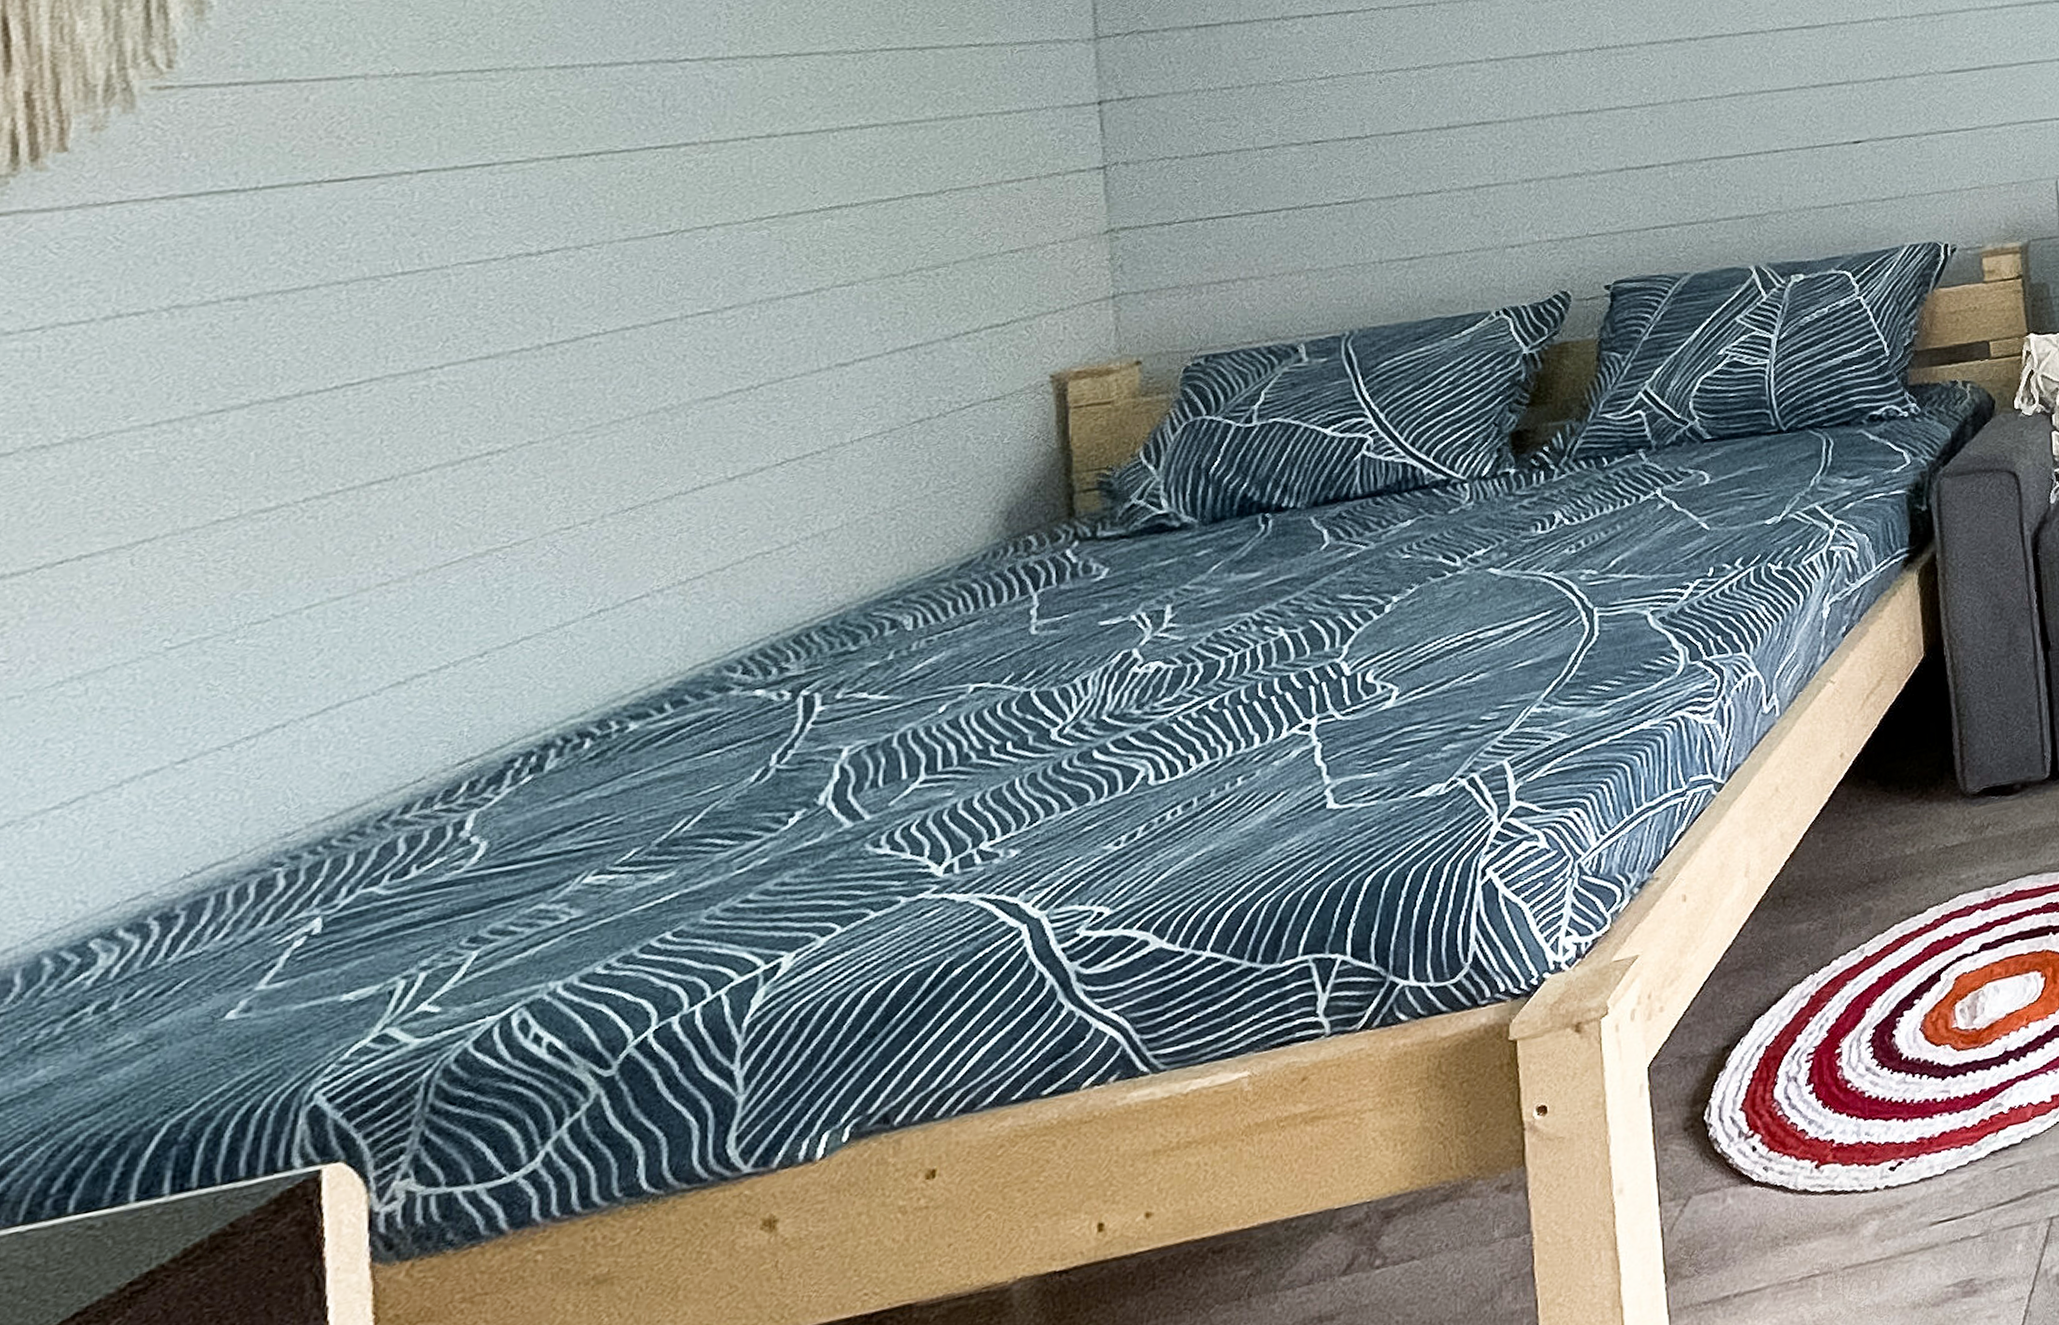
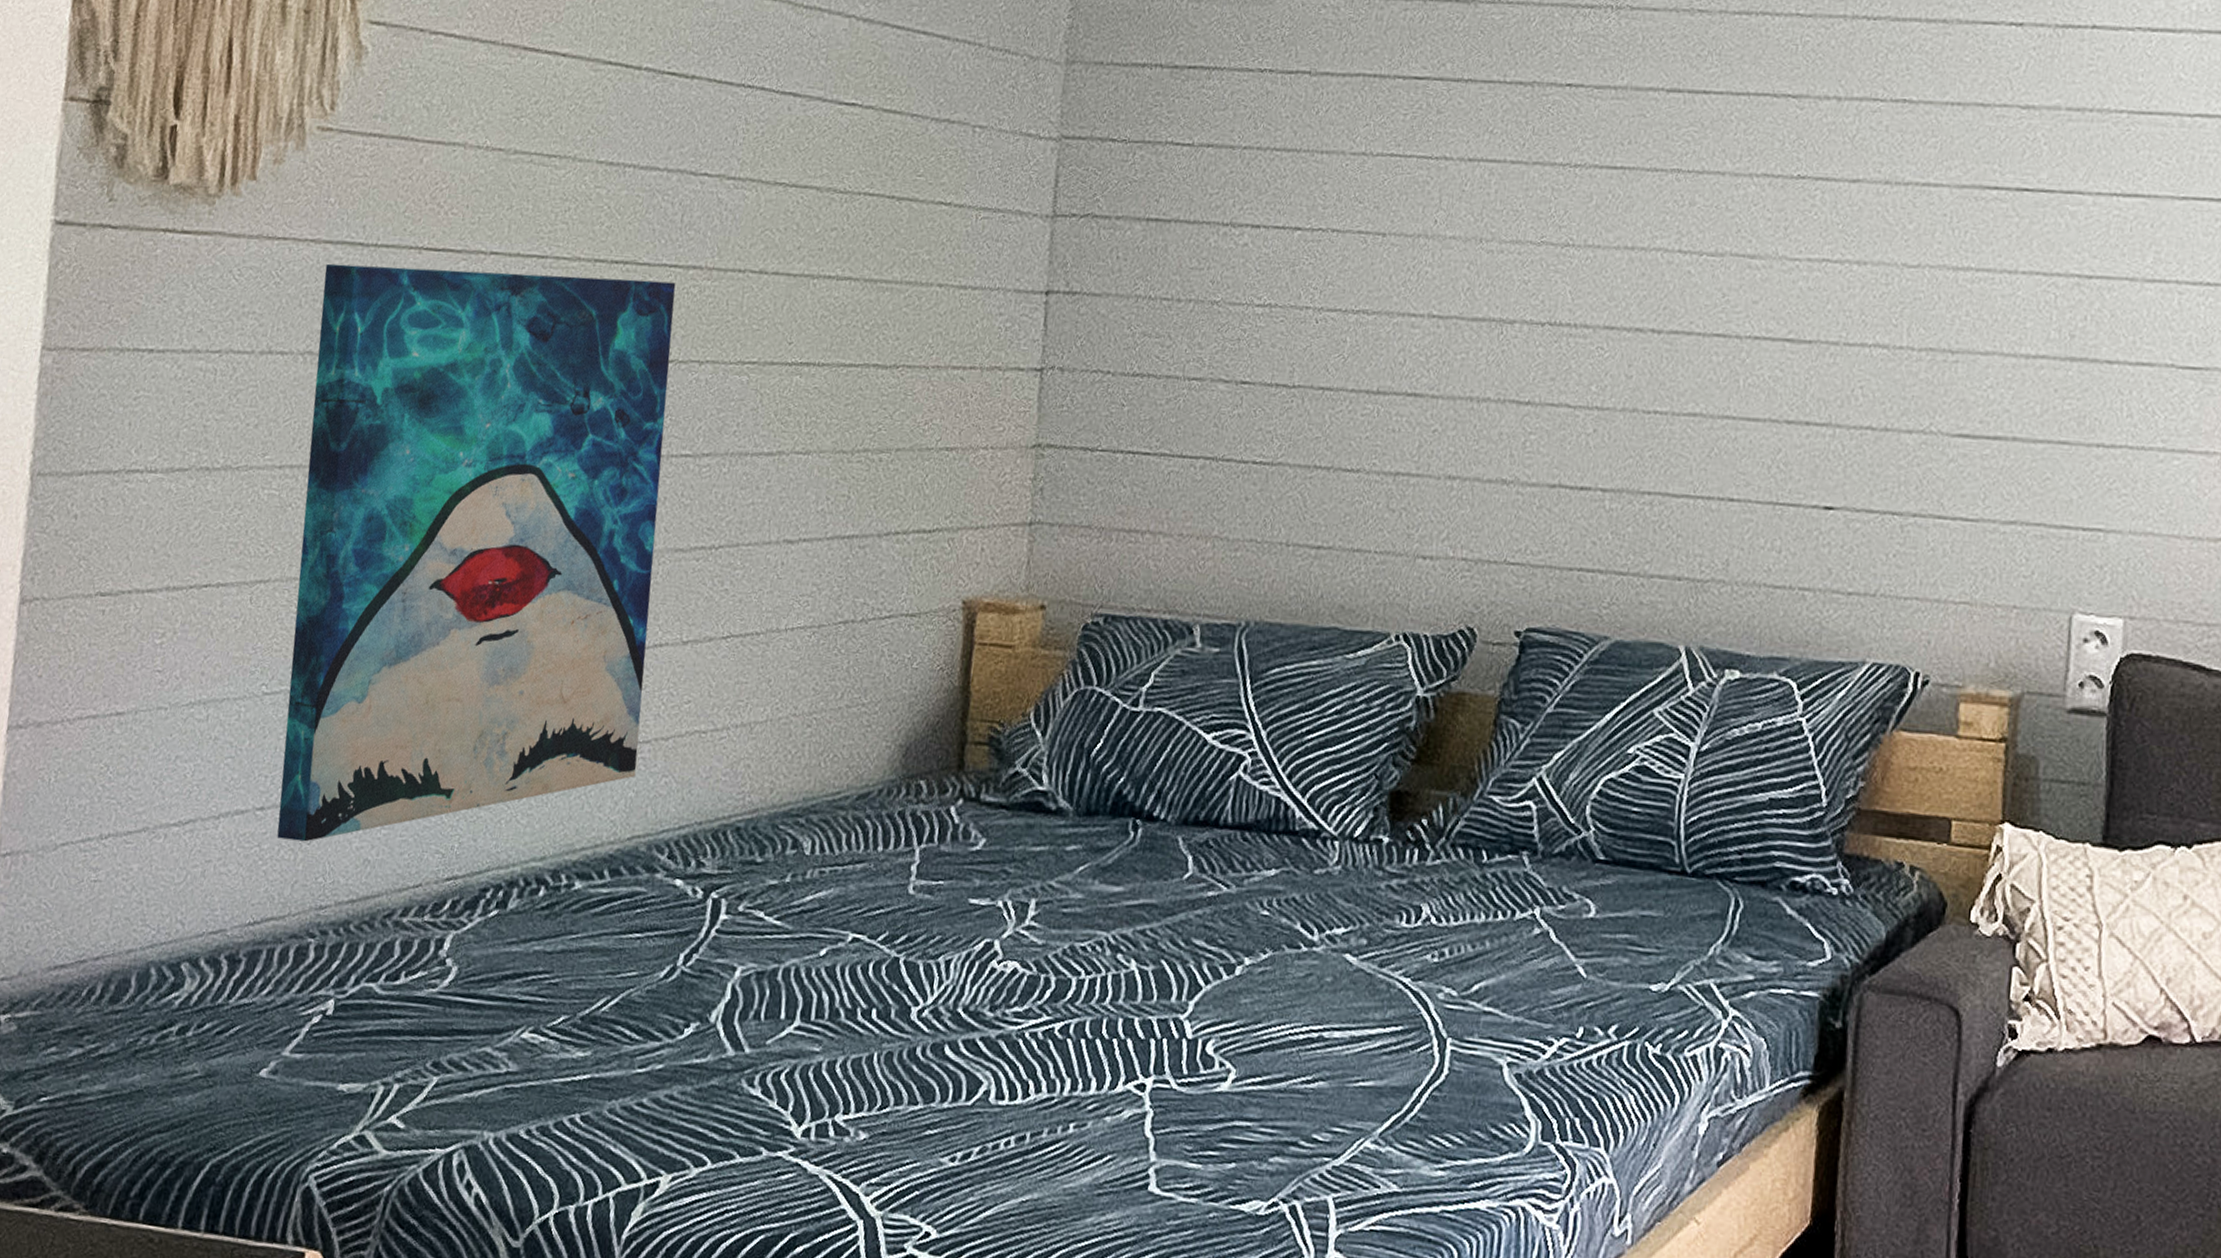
wall art: none [186,162,690,784] -> present [277,263,676,842]

